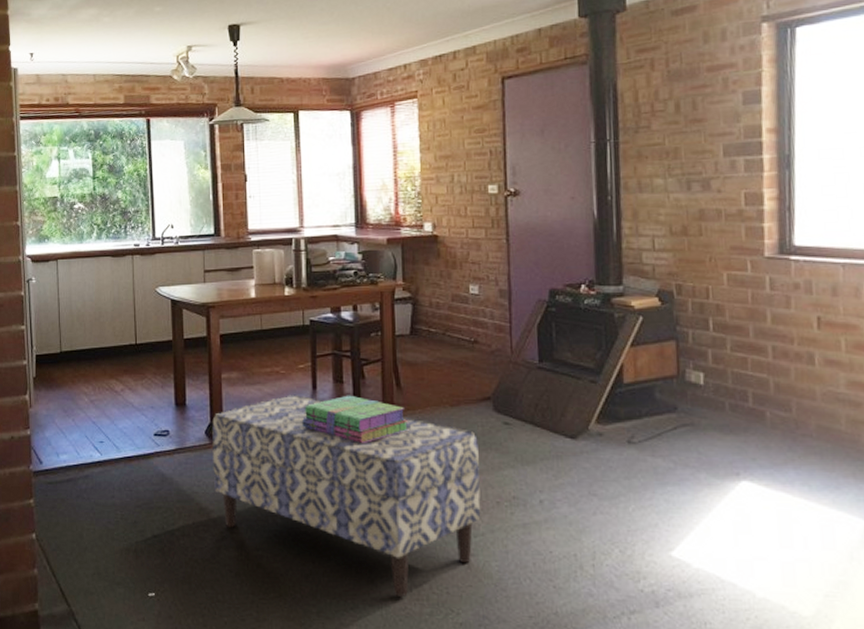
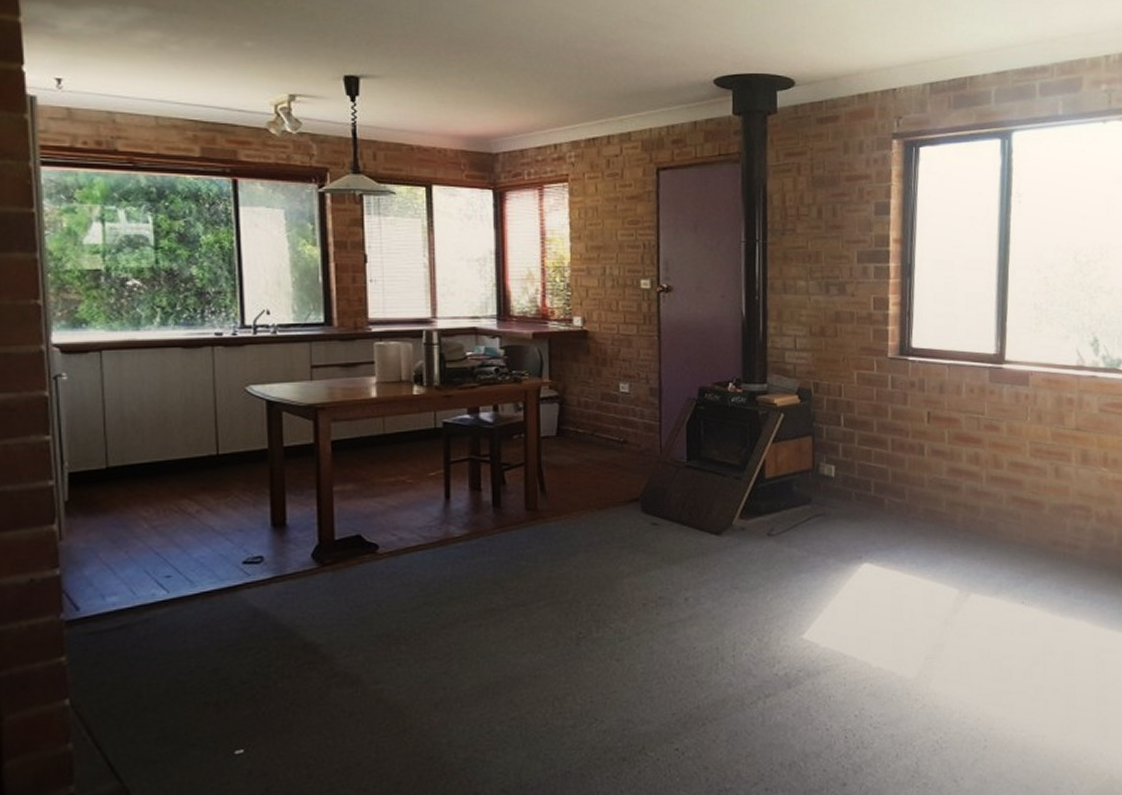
bench: present [212,395,481,597] -> none [321,506,627,713]
stack of books: present [301,395,409,444] -> none [431,503,554,556]

